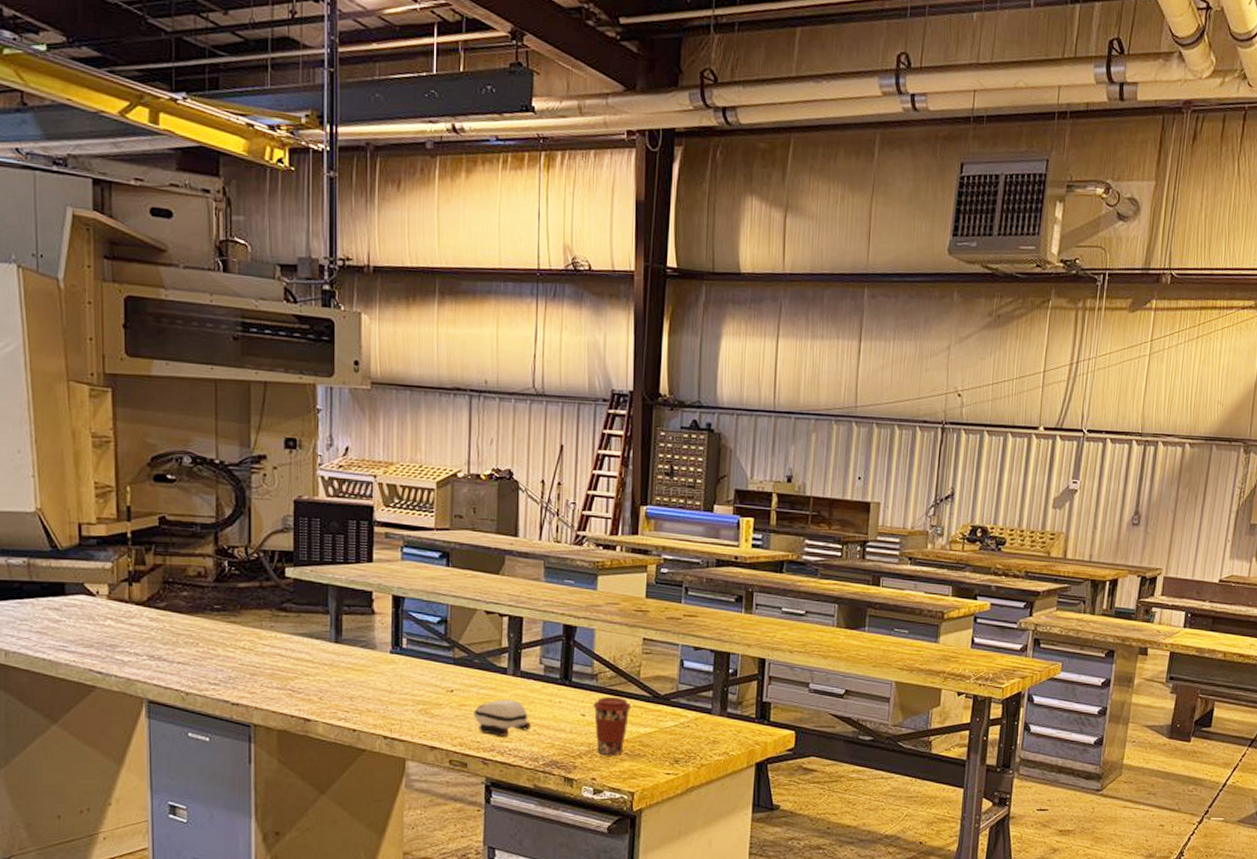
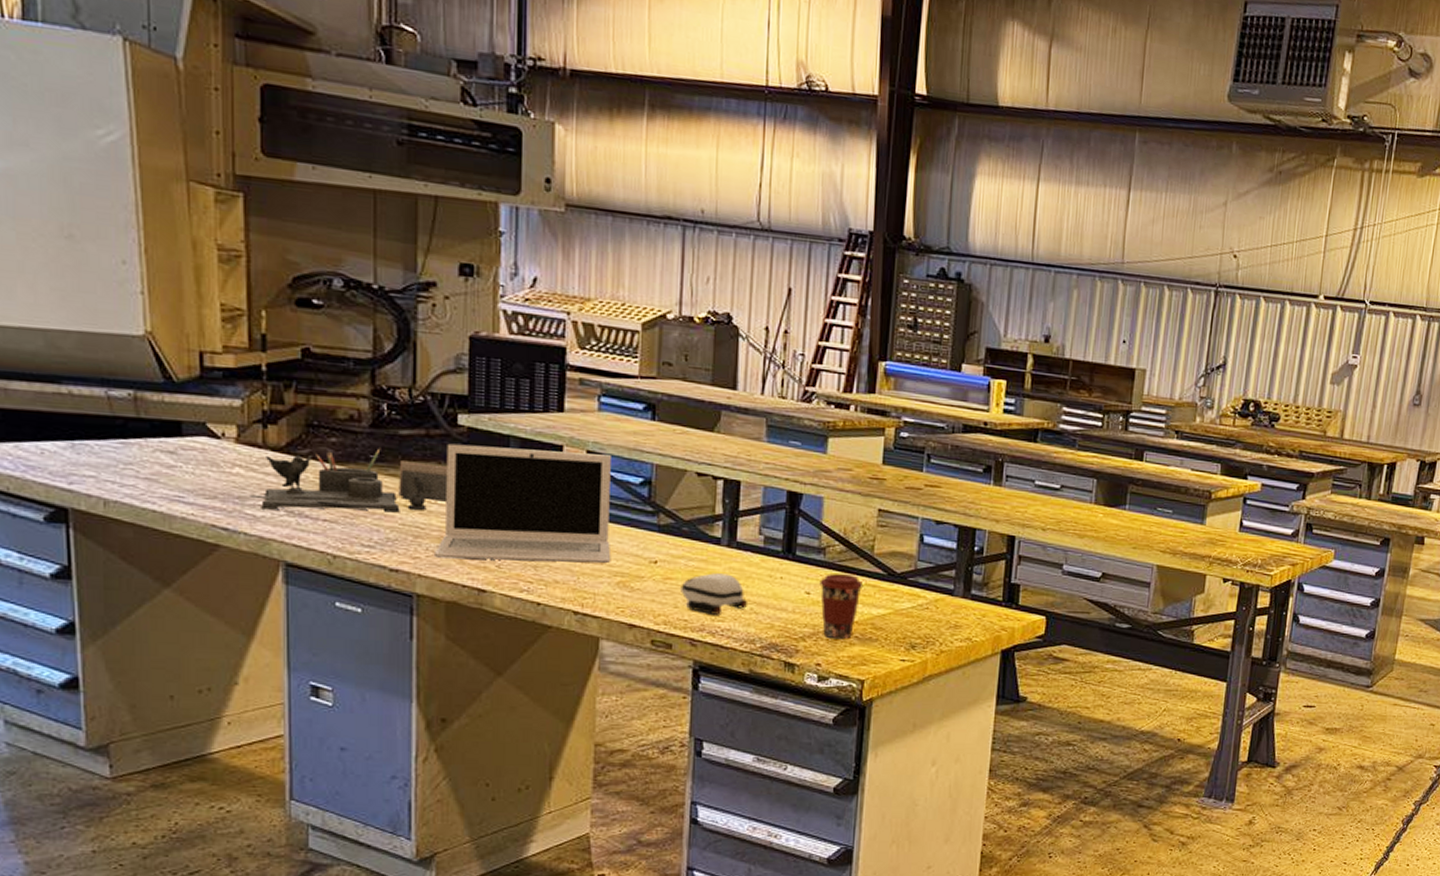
desk organizer: none [119,598,278,655] -> present [250,446,448,513]
laptop: none [267,593,413,693] -> present [433,443,611,563]

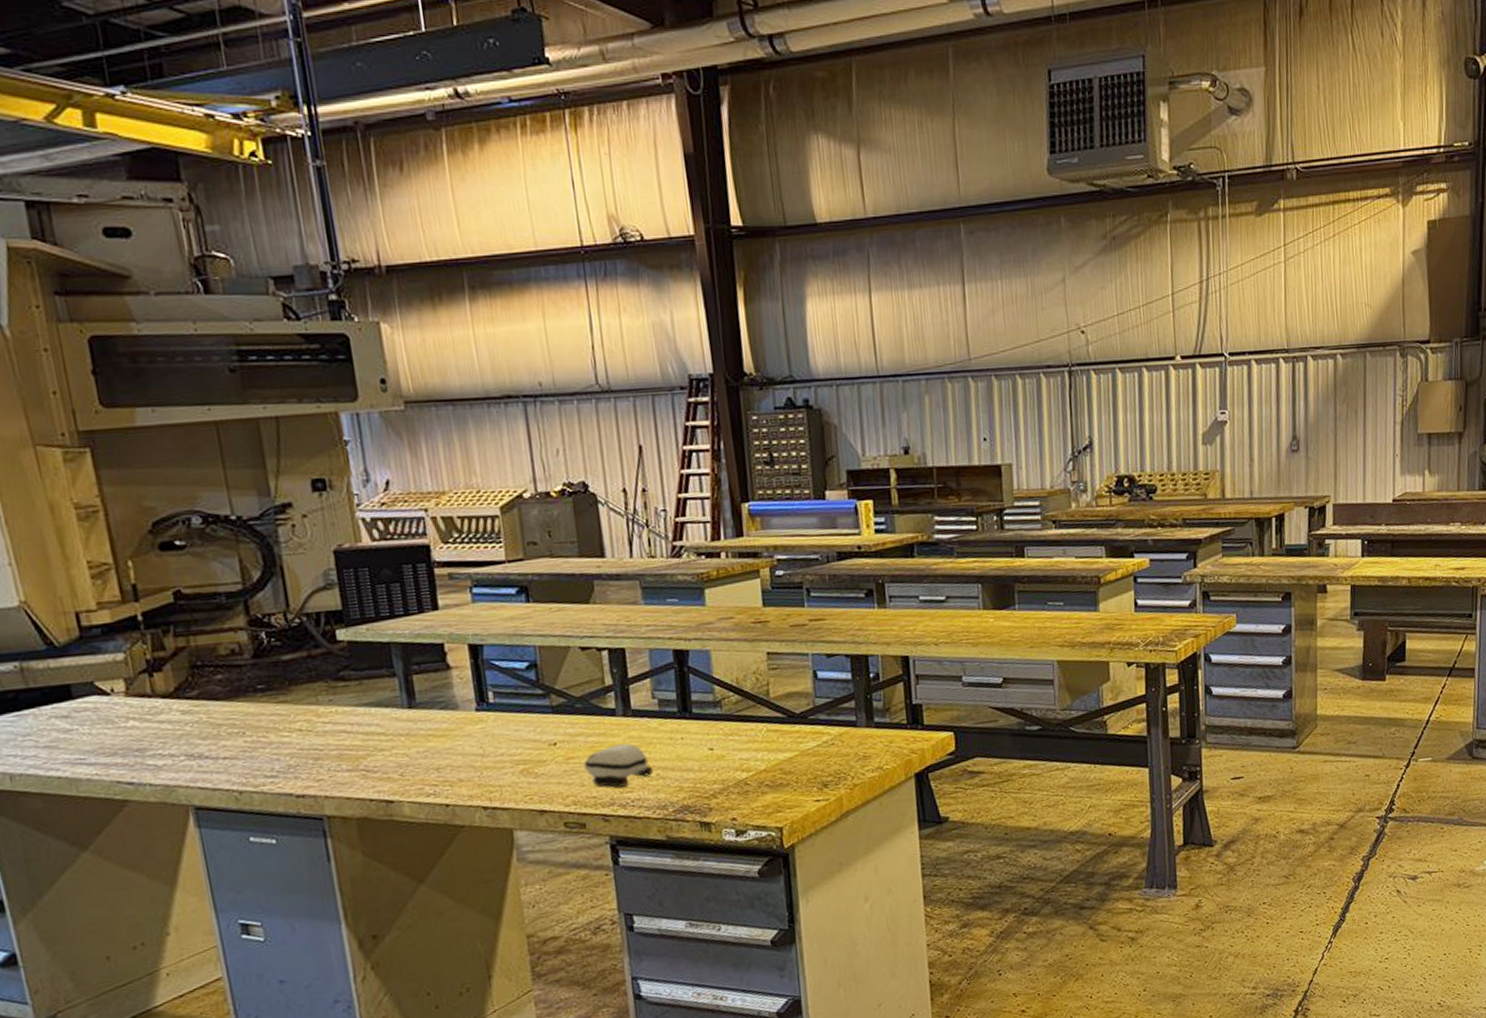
desk organizer: present [250,446,448,513] -> none [148,675,341,758]
laptop: present [433,443,611,563] -> none [330,645,510,777]
coffee cup: present [819,573,864,640] -> none [721,723,766,792]

